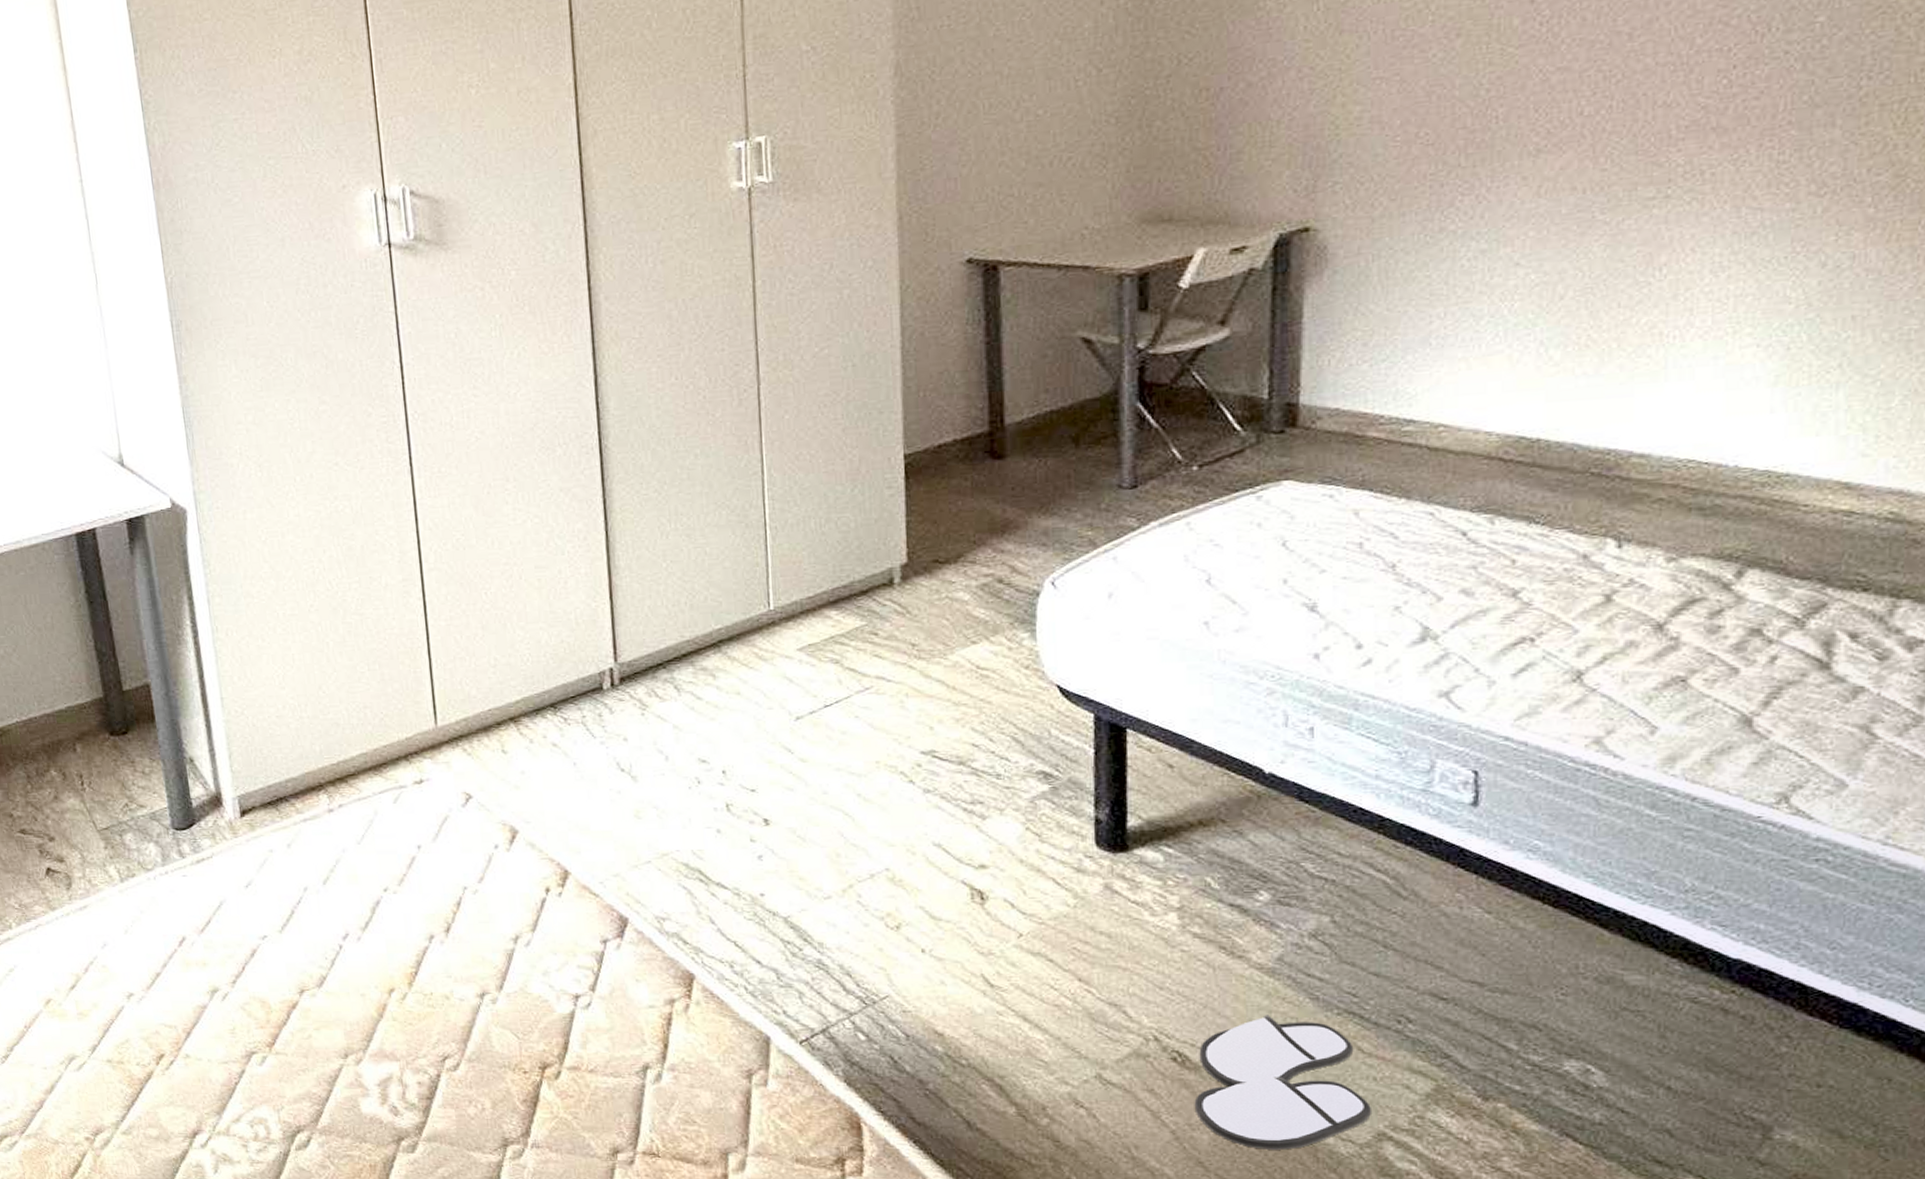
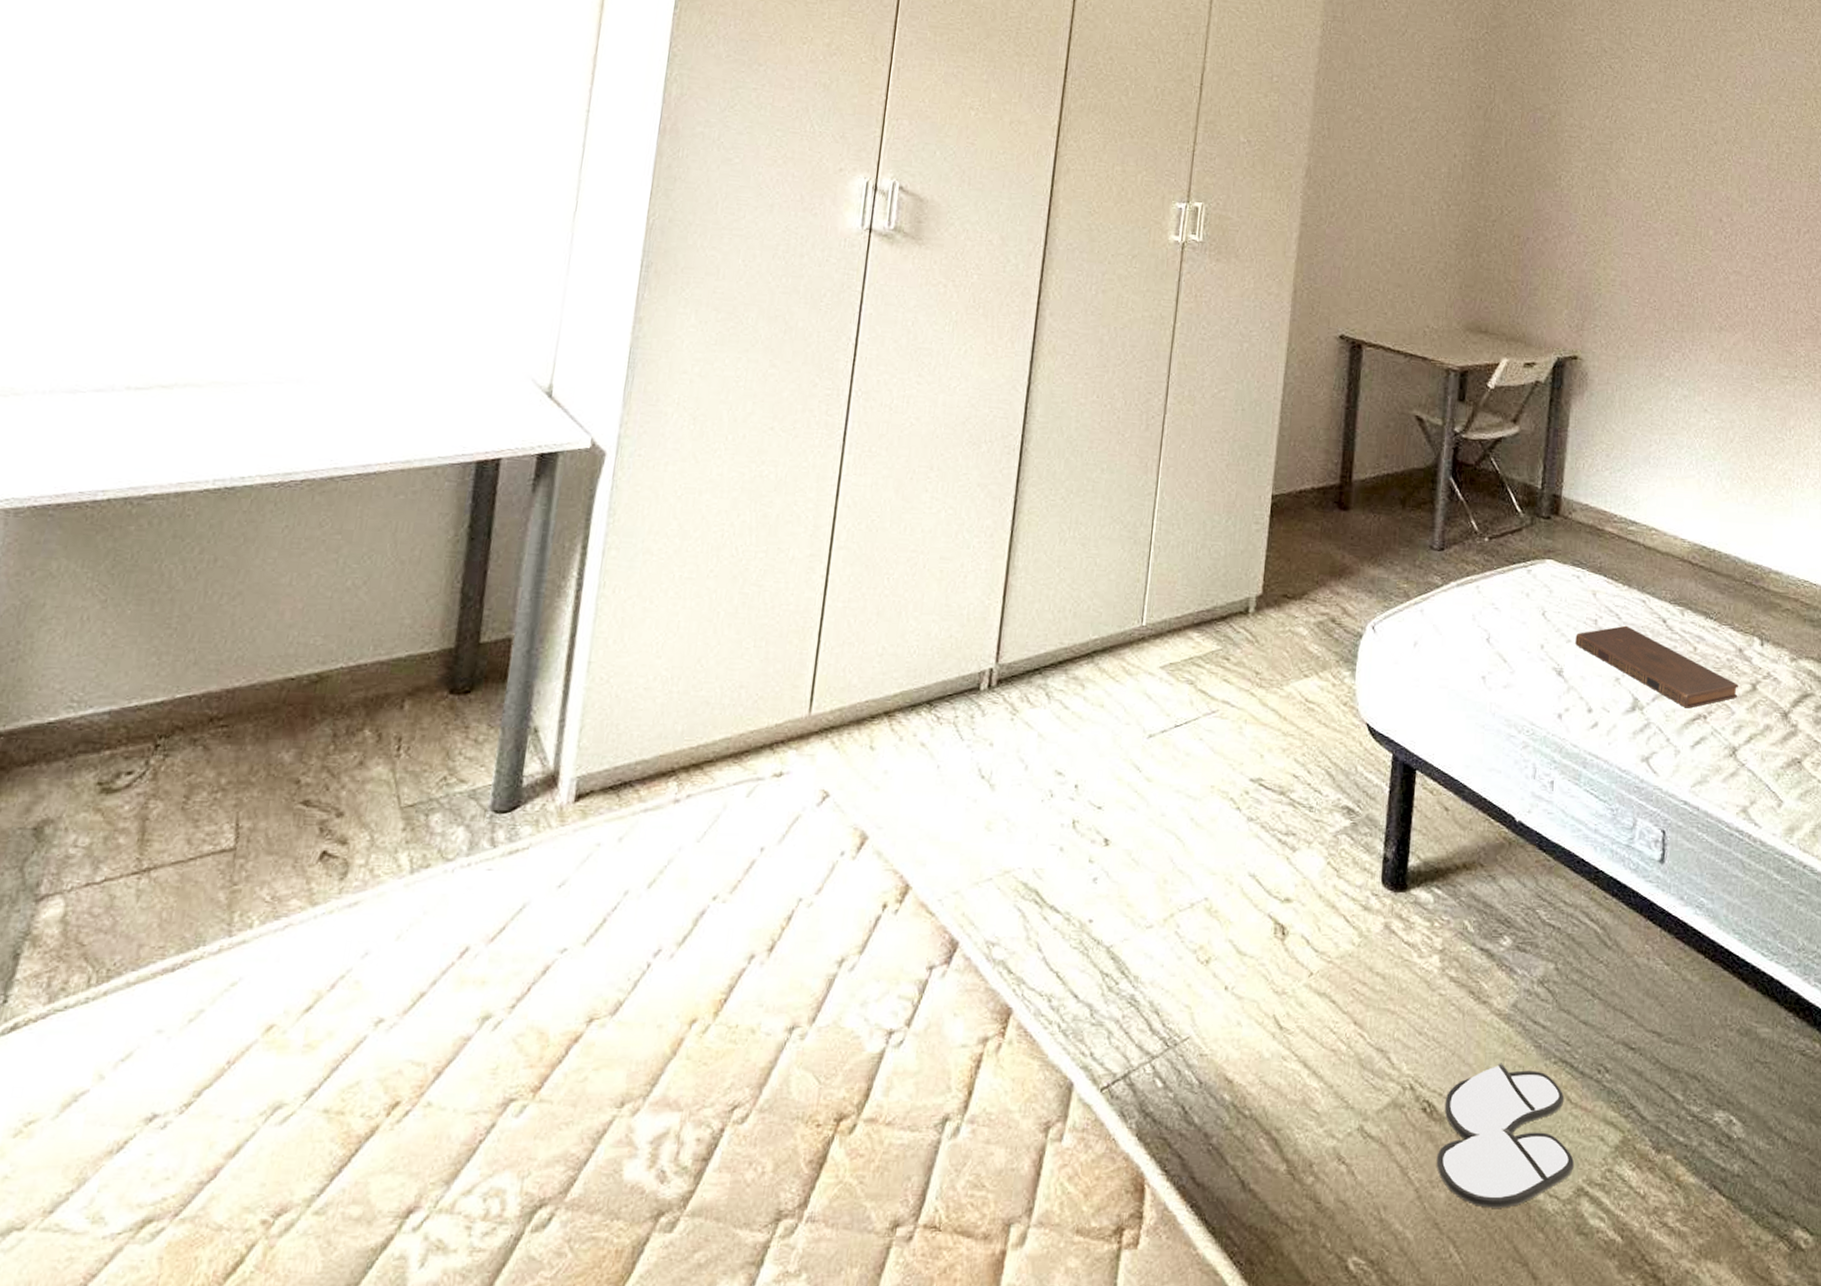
book: none [1332,545,1583,632] -> present [1575,625,1738,709]

